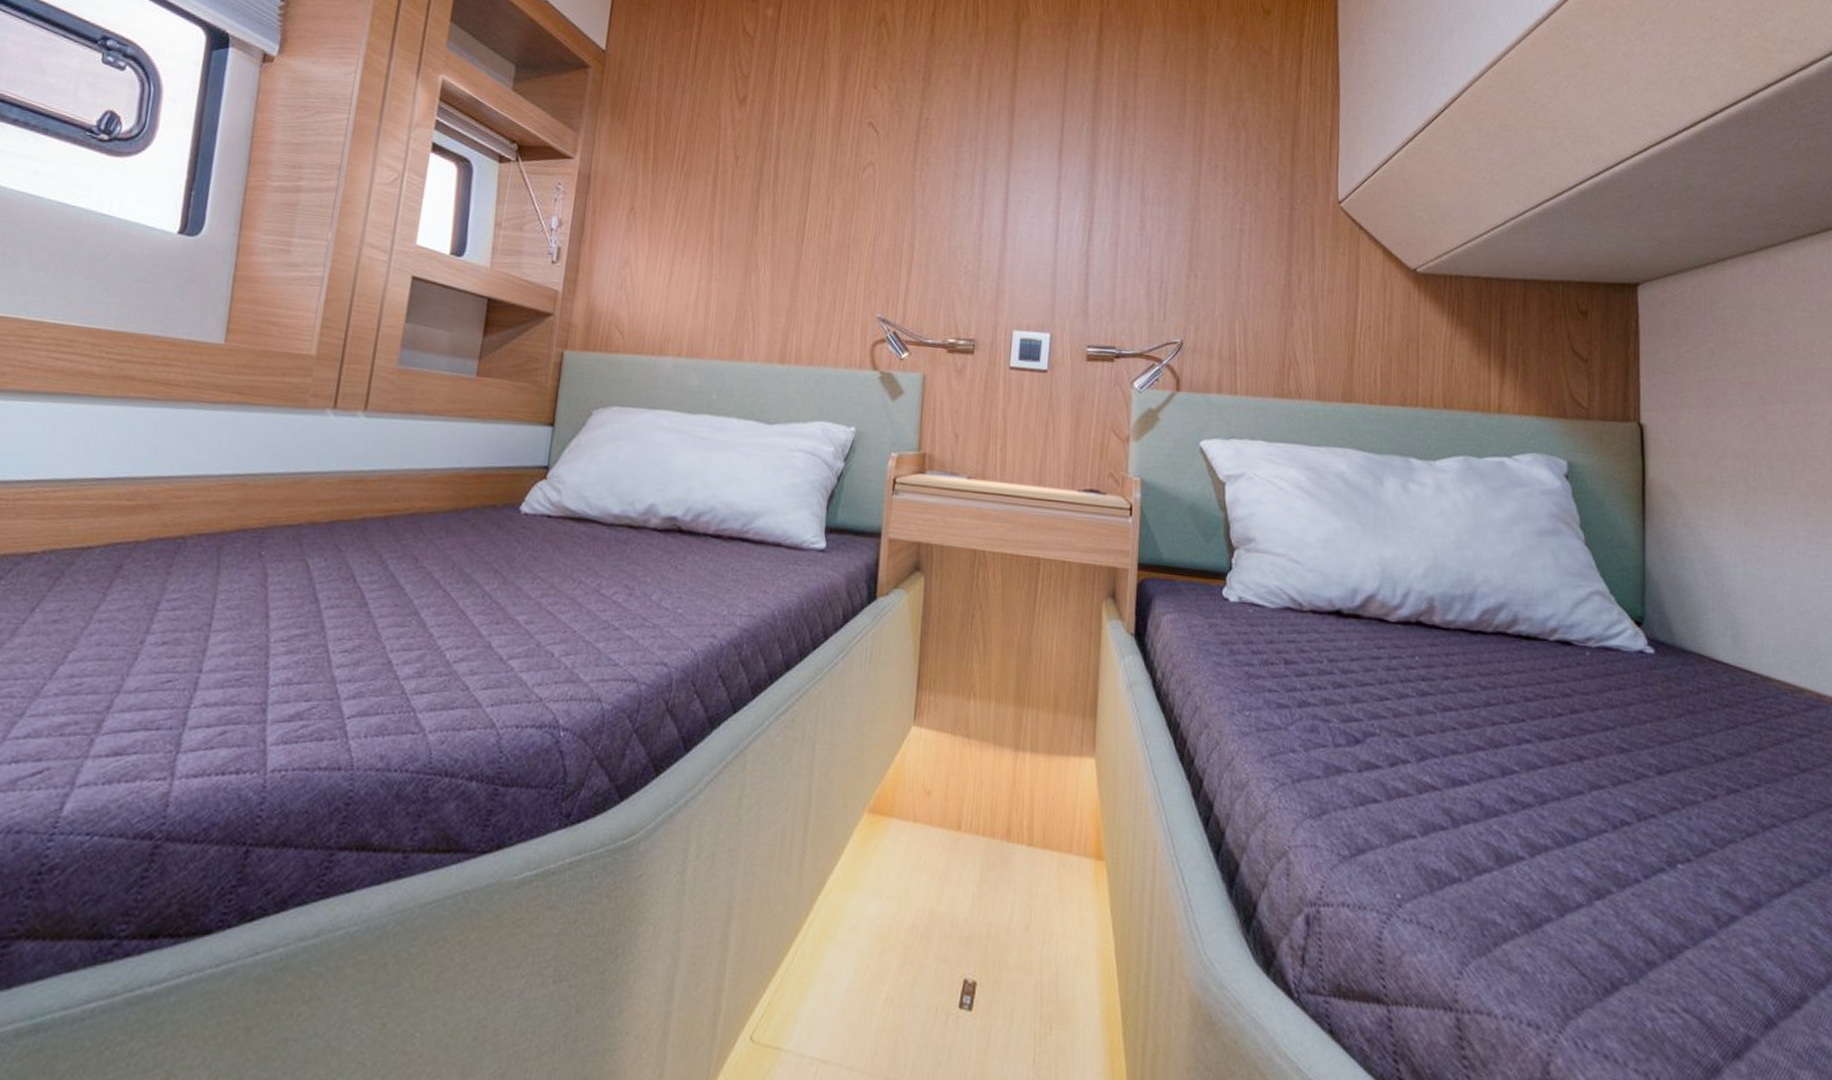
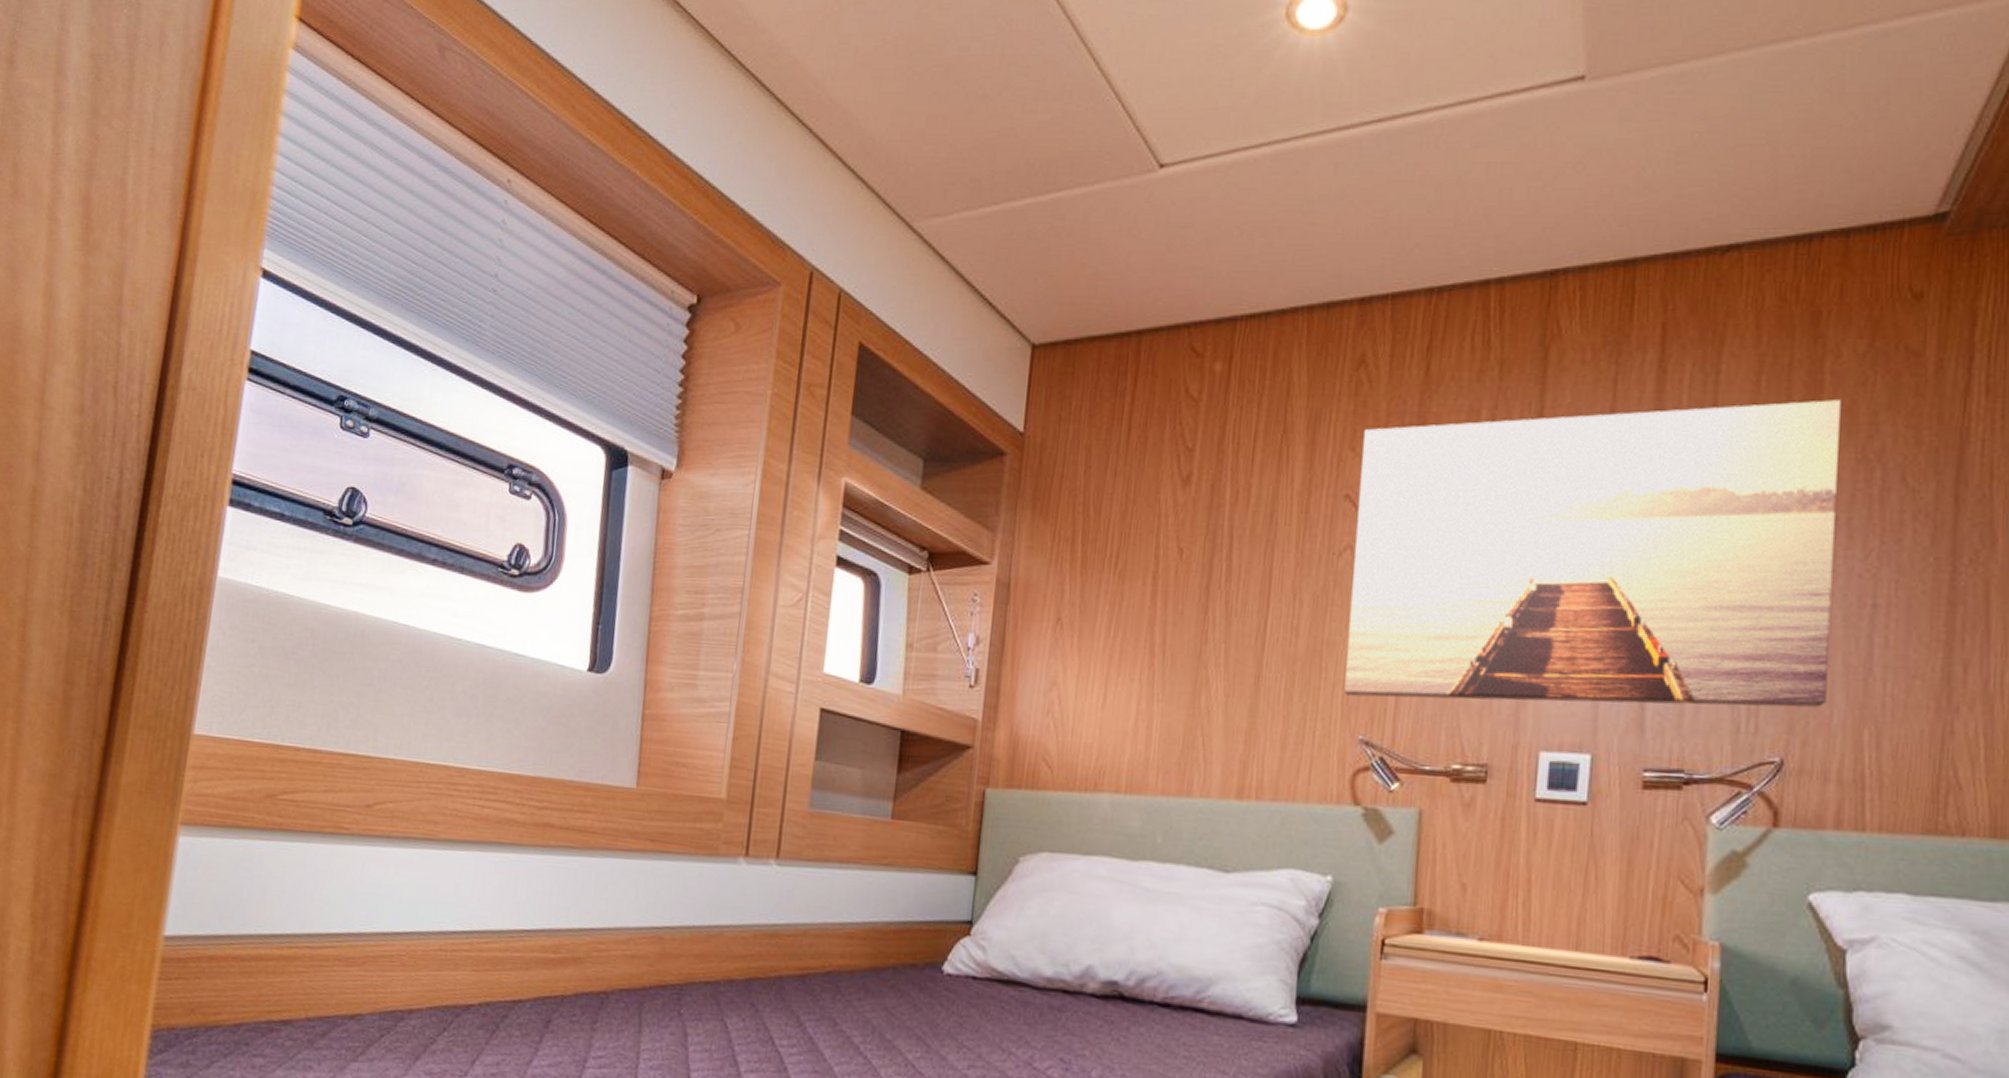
wall art: none [866,71,1219,303] -> present [1344,400,1841,708]

